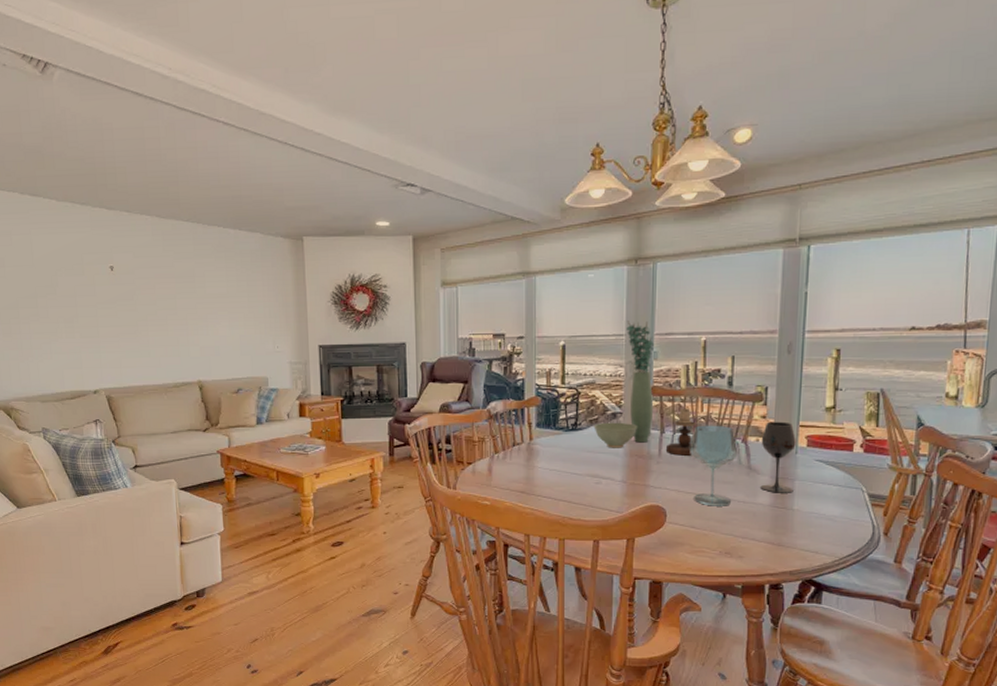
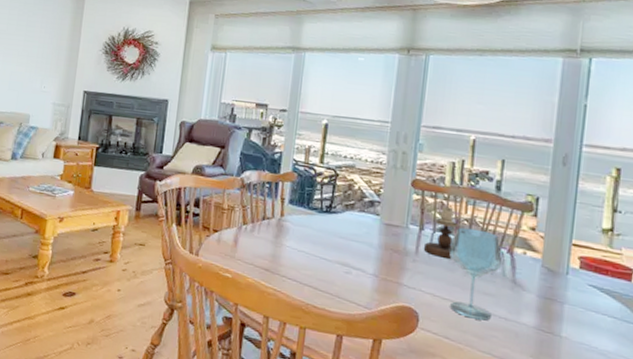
bowl: present [594,422,637,448] -> none [349,209,395,239]
vase: present [626,321,654,443] -> none [388,108,420,238]
wineglass: present [760,421,796,493] -> none [525,234,568,318]

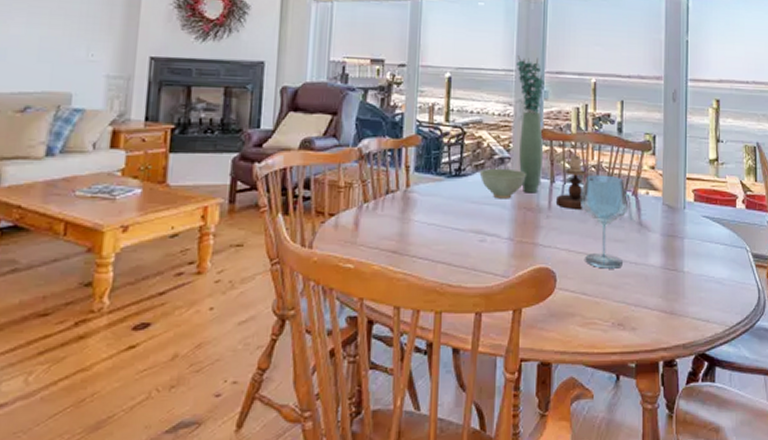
bowl: none [349,209,395,239] -> present [479,168,526,199]
vase: none [388,108,420,238] -> present [516,55,544,193]

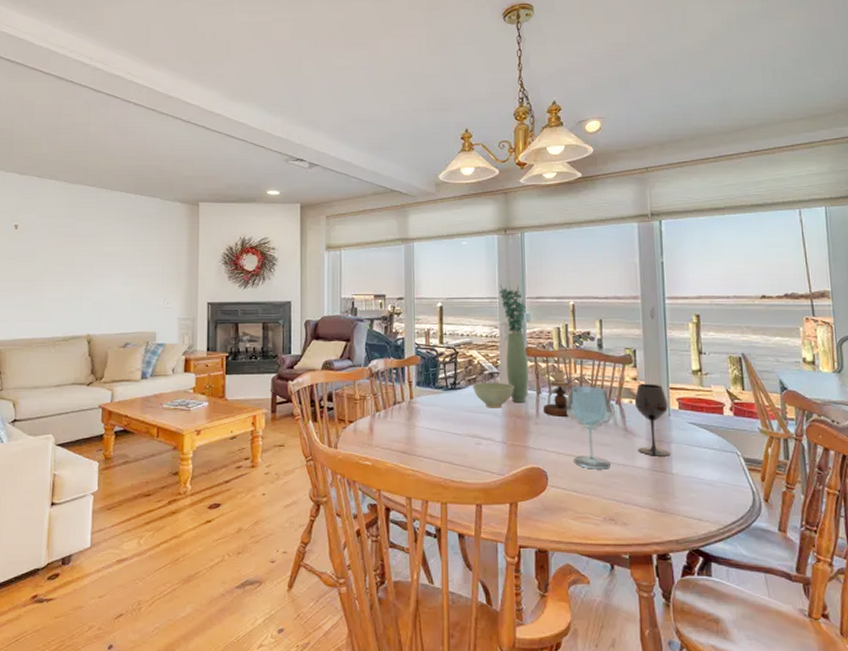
wineglass: none [651,173,684,253] -> present [634,384,671,456]

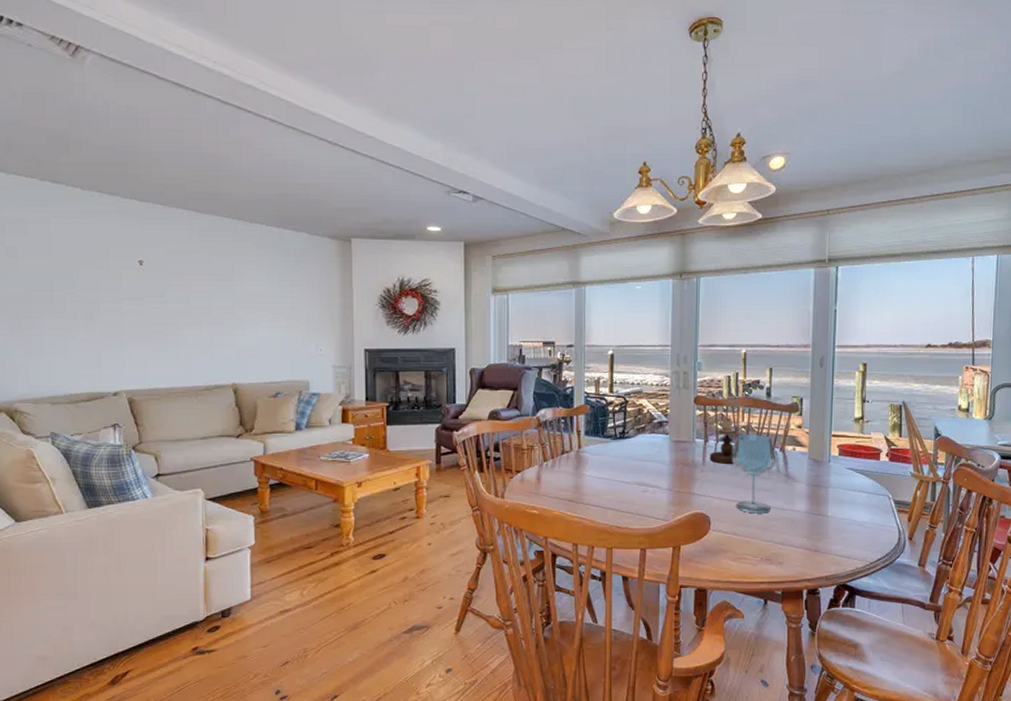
bowl: present [472,382,514,408] -> none [641,431,682,457]
vase: present [499,285,528,403] -> none [672,332,698,451]
wineglass: present [634,384,671,456] -> none [797,431,829,500]

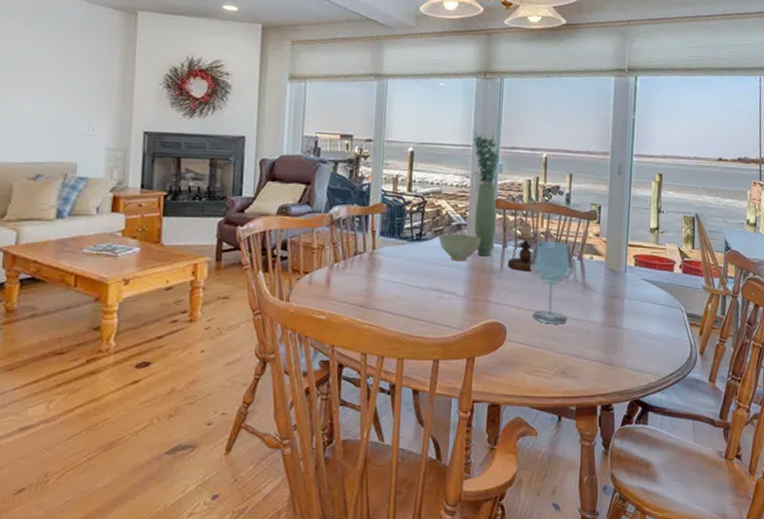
bowl: none [641,431,682,457] -> present [438,233,481,261]
vase: none [672,332,698,451] -> present [474,132,499,257]

